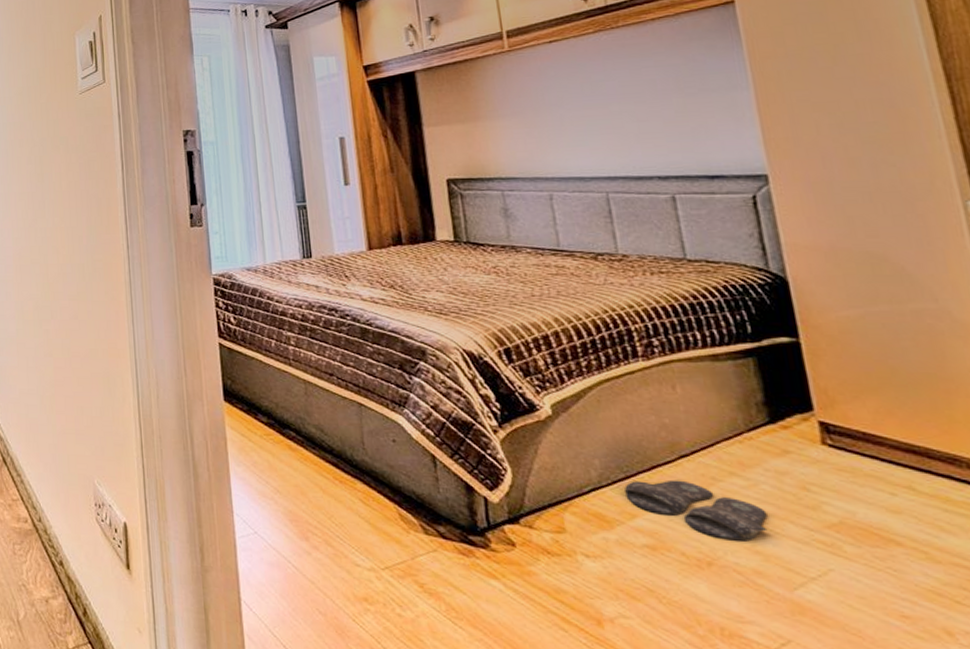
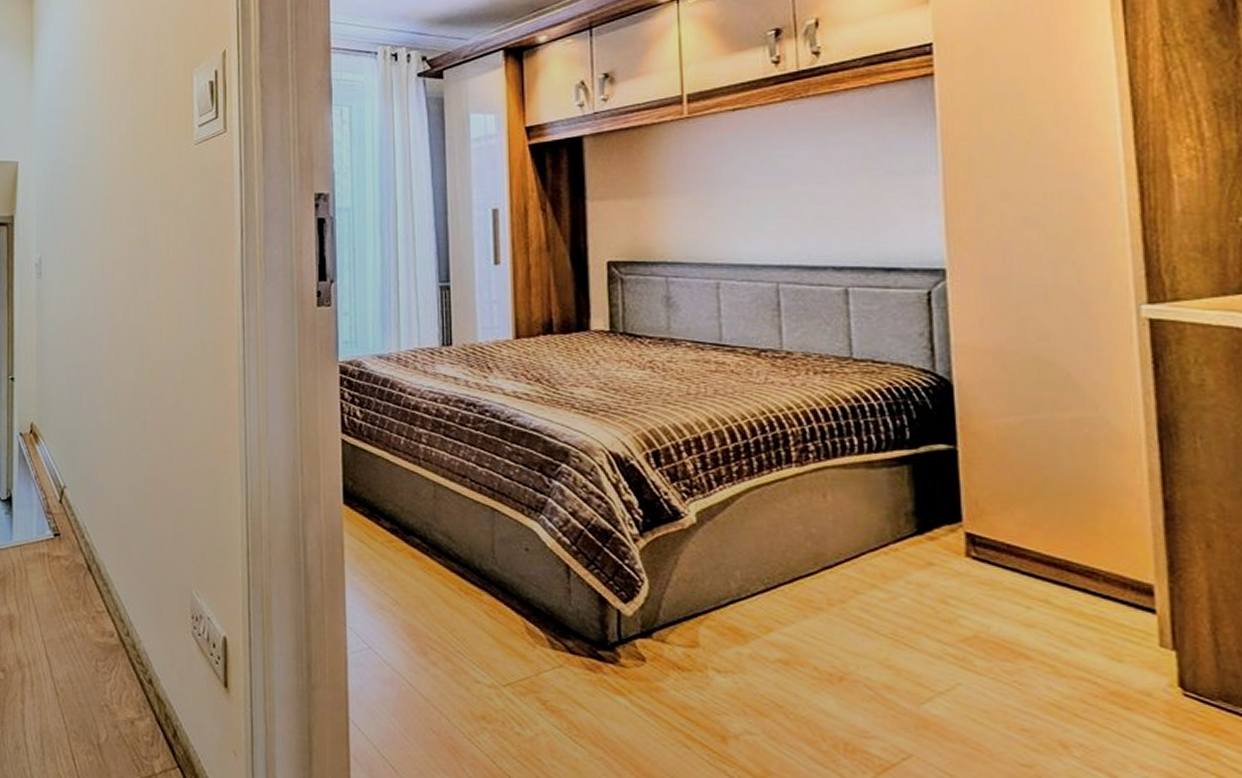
slippers: present [624,479,768,541] -> none [764,592,904,656]

